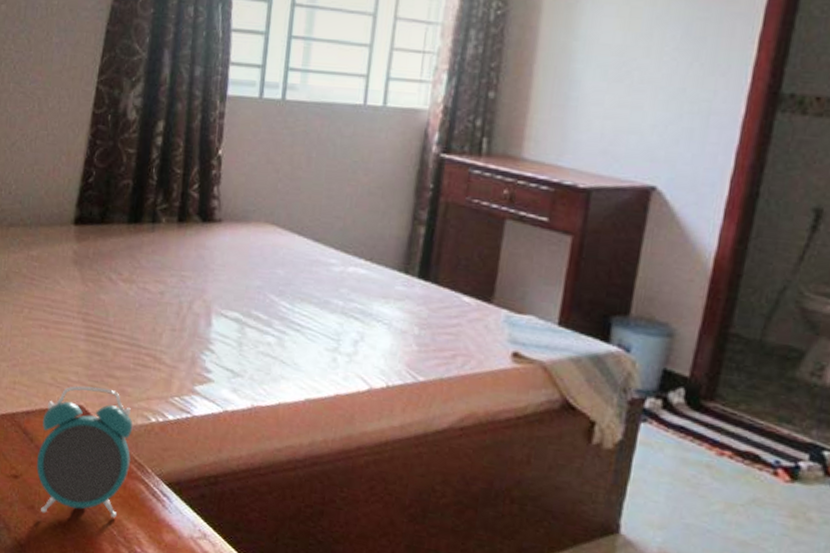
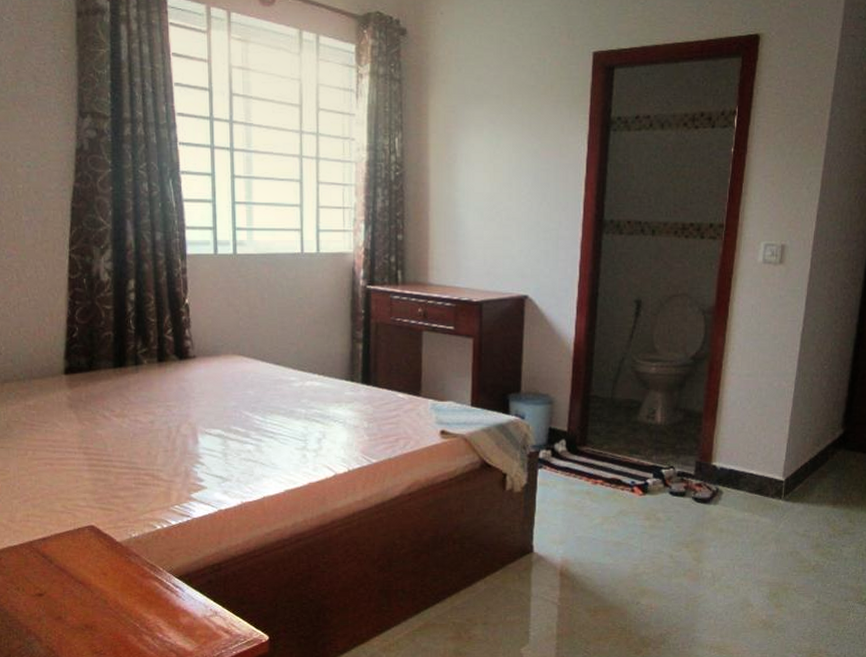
alarm clock: present [36,385,133,518] -> none [58,507,143,621]

